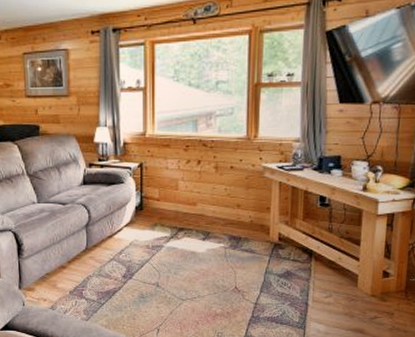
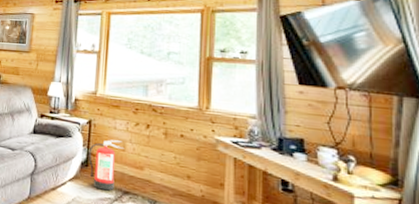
fire extinguisher: none [142,180,176,230] -> present [88,139,123,191]

